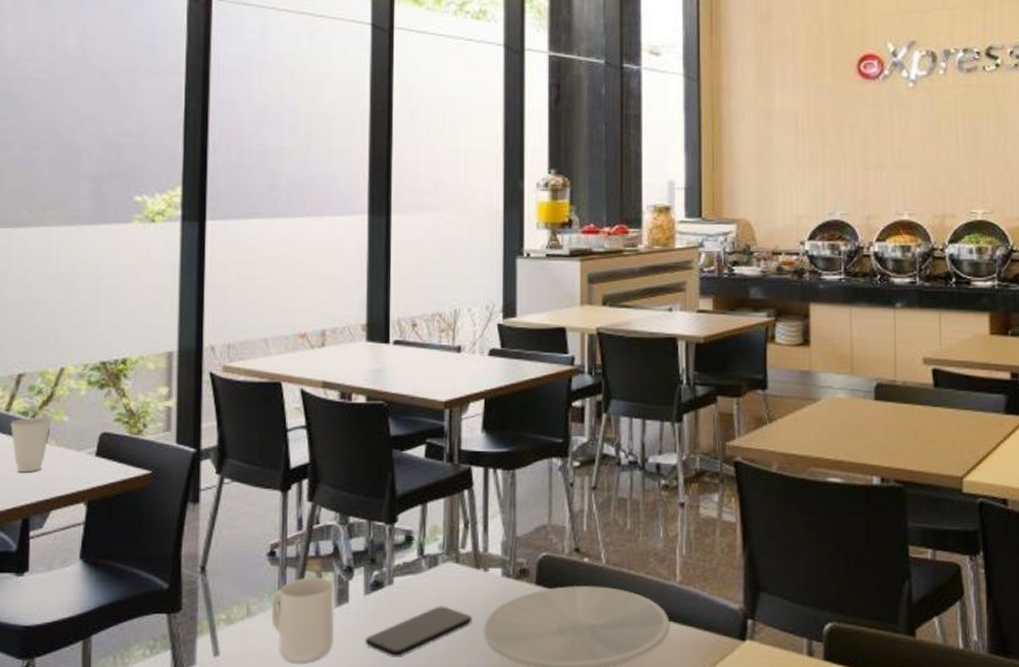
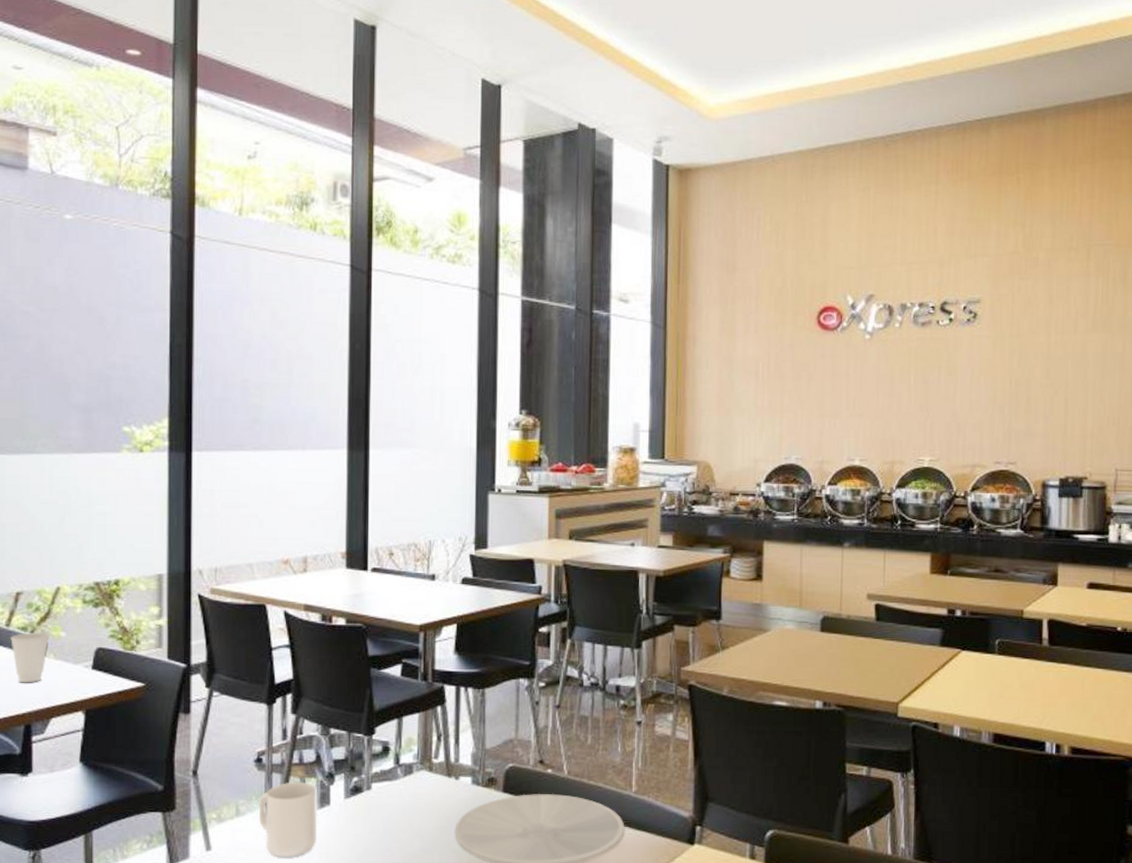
smartphone: present [365,606,472,656] -> none [345,809,444,853]

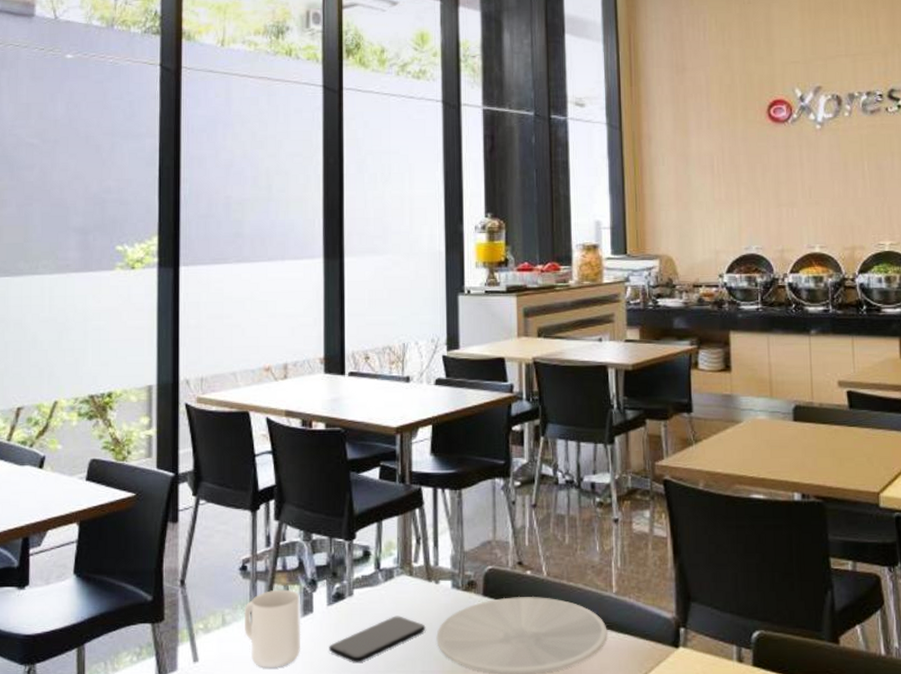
cup: present [11,632,50,683] -> none [11,446,48,496]
smartphone: none [345,809,444,853] -> present [329,616,426,662]

